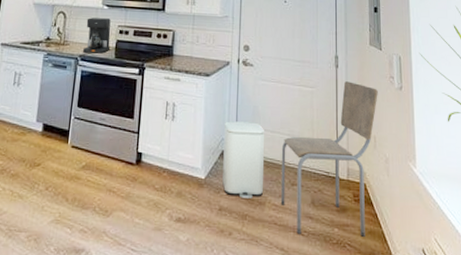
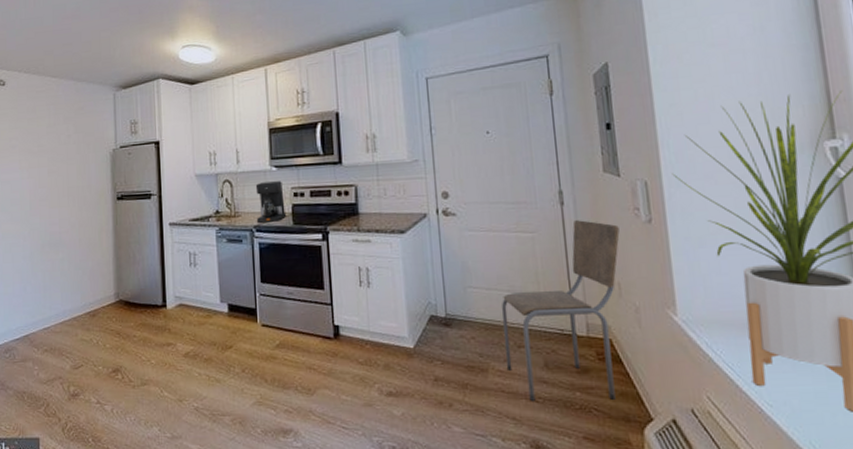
pedal bin: present [222,121,265,198] -> none [429,280,485,366]

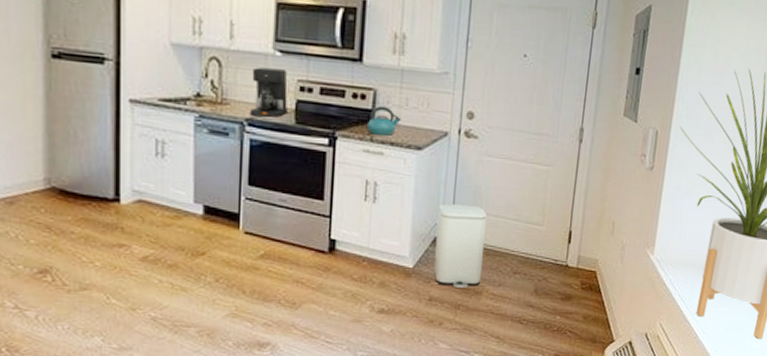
kettle: none [352,199,382,226] -> present [366,106,401,137]
pedal bin: none [429,280,485,366] -> present [434,204,488,288]
dining chair: present [501,220,620,401] -> none [499,159,625,324]

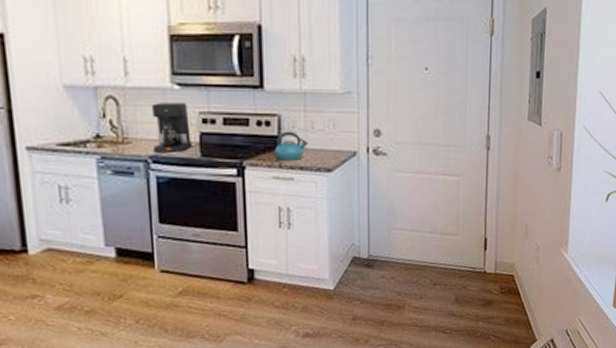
pedal bin: present [434,204,488,288] -> none [354,222,403,305]

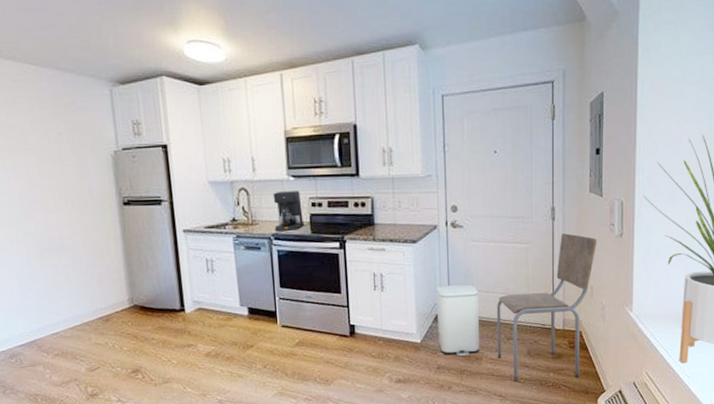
kettle: present [273,131,308,162] -> none [368,210,396,236]
pedal bin: none [354,222,403,305] -> present [437,284,480,356]
dining chair: none [421,166,534,332] -> present [496,233,597,381]

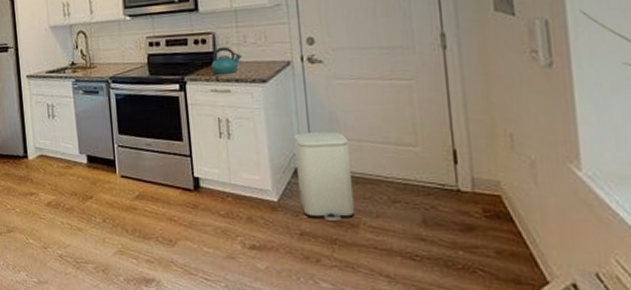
coffee maker: present [272,191,305,231] -> none [110,30,143,74]
kettle: none [368,210,396,236] -> present [210,47,241,76]
dining chair: present [496,233,597,381] -> none [373,65,513,260]

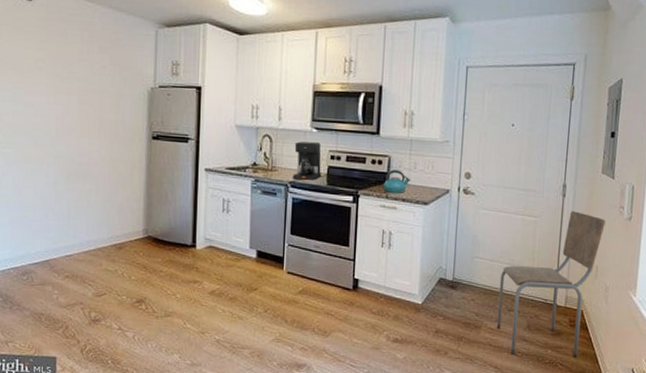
coffee maker: none [110,30,143,74] -> present [293,141,322,180]
pedal bin: present [294,131,356,220] -> none [439,250,484,322]
dining chair: none [373,65,513,260] -> present [496,211,606,358]

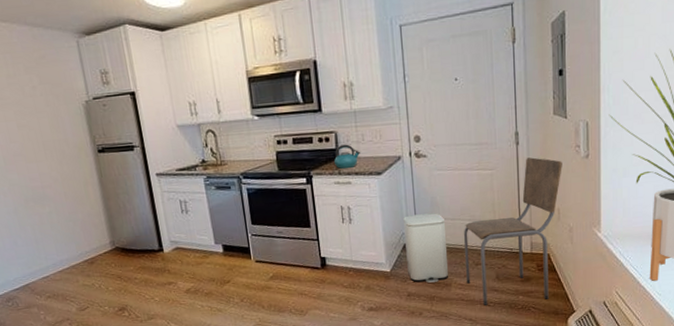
coffee maker: present [293,141,322,180] -> none [239,129,272,170]
pedal bin: none [439,250,484,322] -> present [403,213,449,283]

